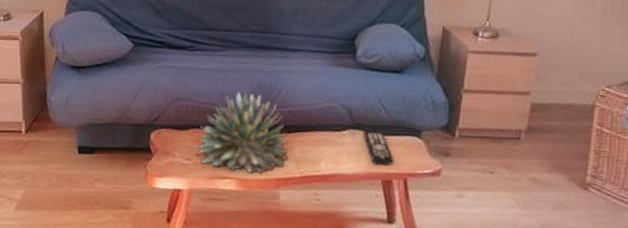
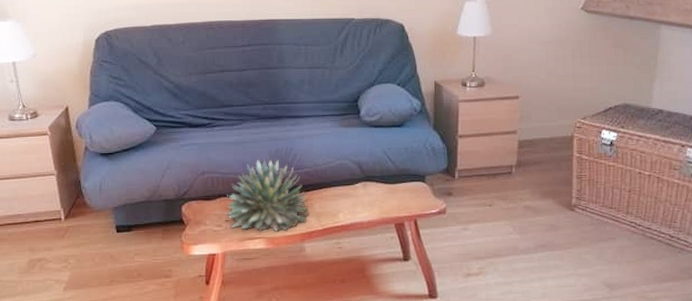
remote control: present [363,128,393,166] -> none [373,179,403,211]

